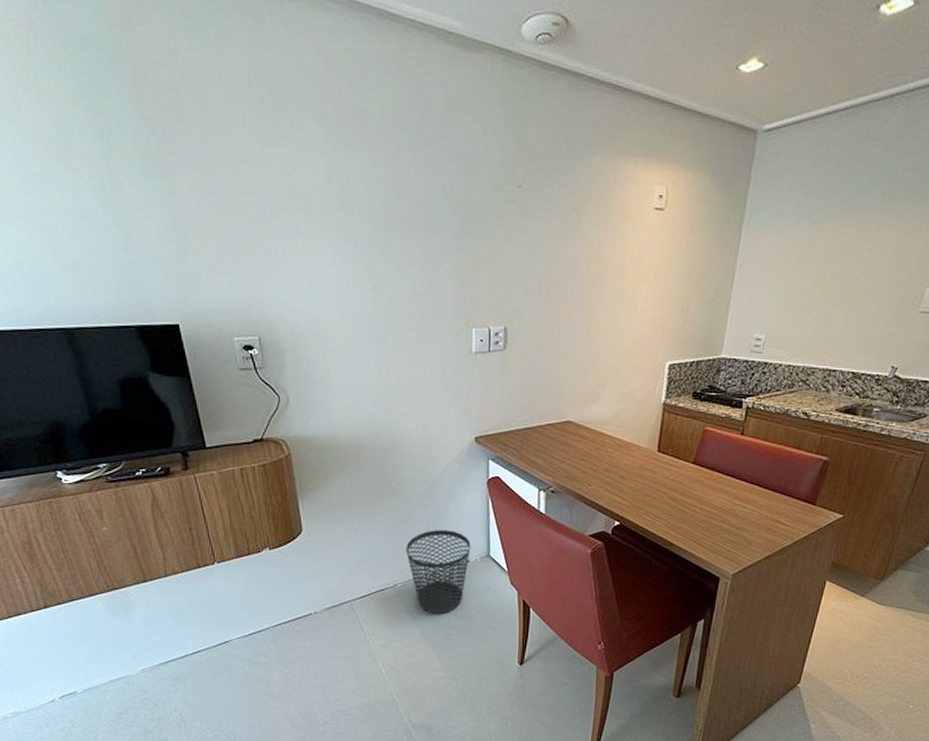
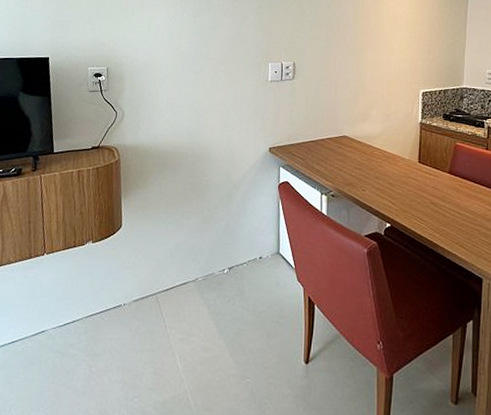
wastebasket: present [406,530,471,615] -> none [207,228,263,309]

